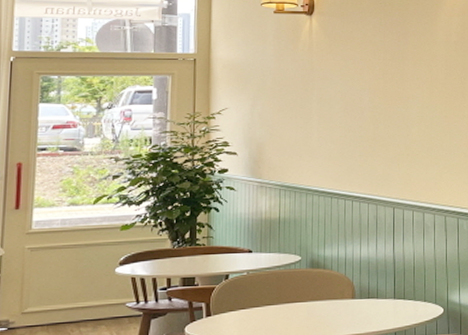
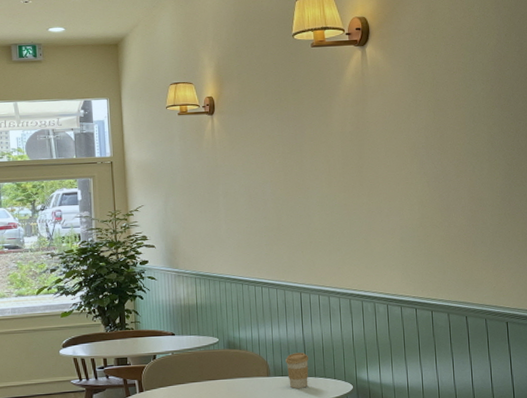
coffee cup: none [373,273,399,312] -> present [285,352,309,389]

